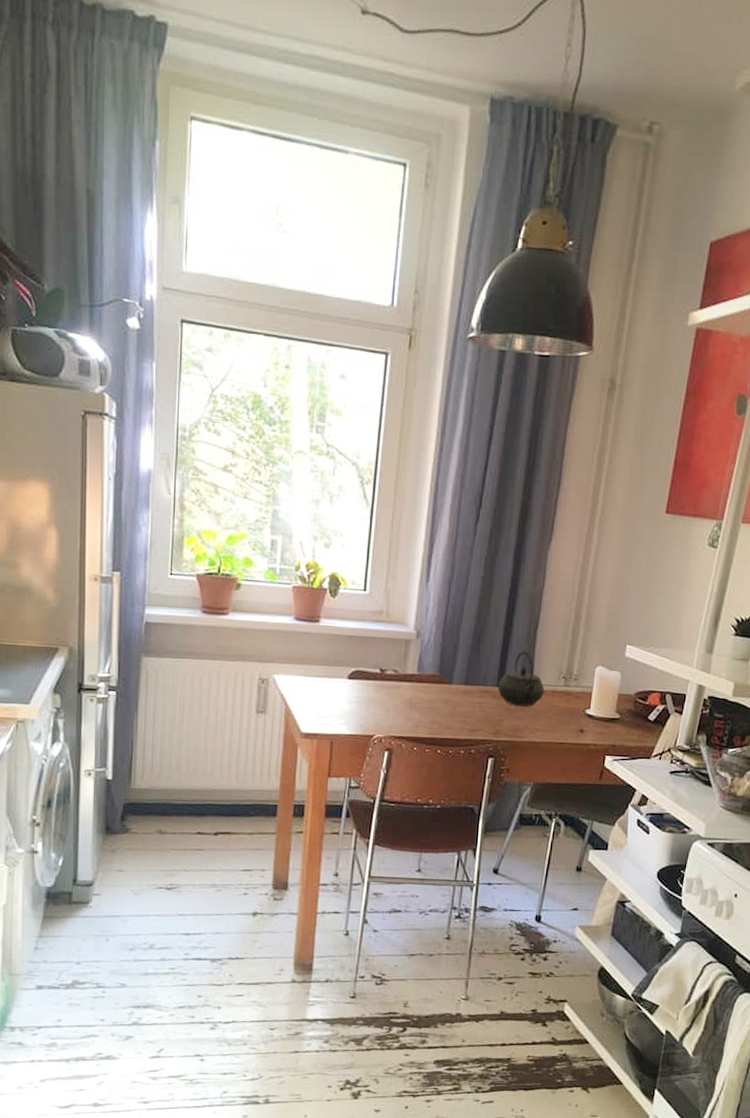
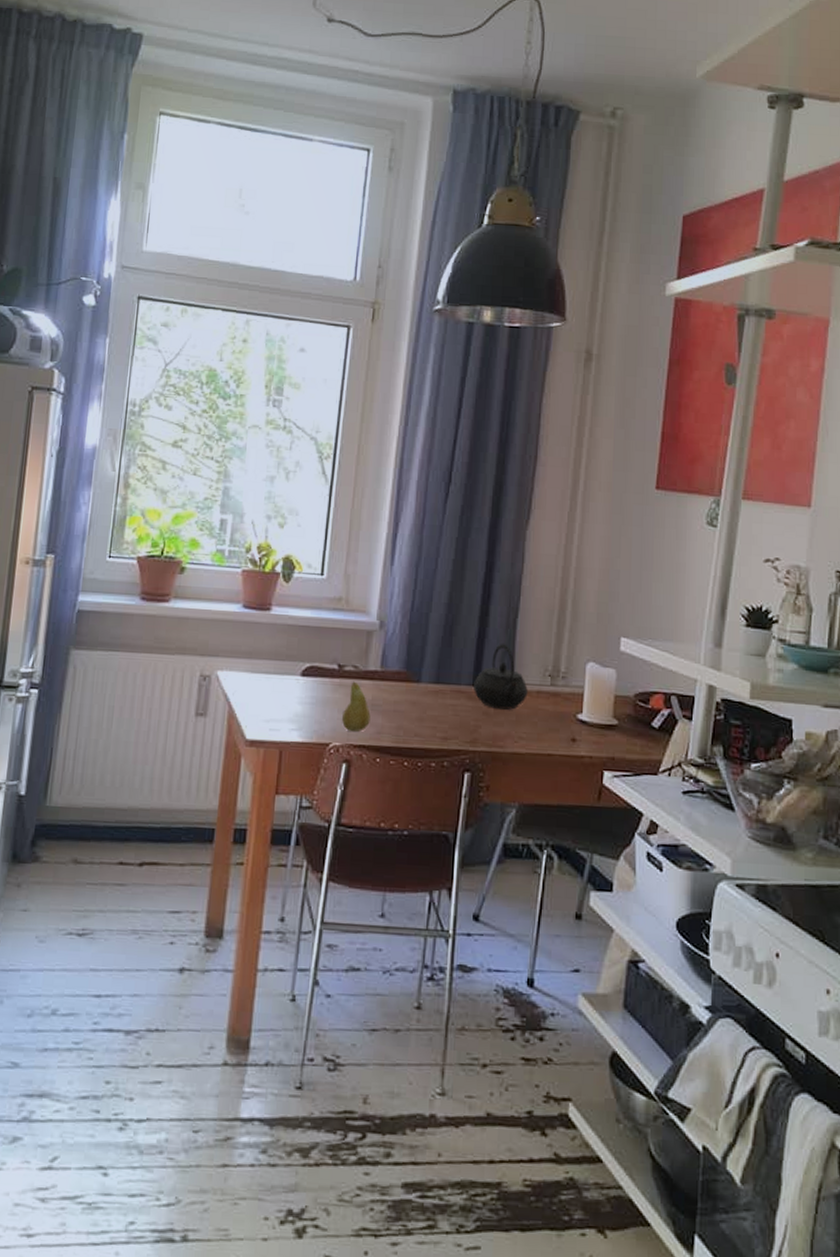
fruit: none [384,683,409,725] -> present [342,681,371,732]

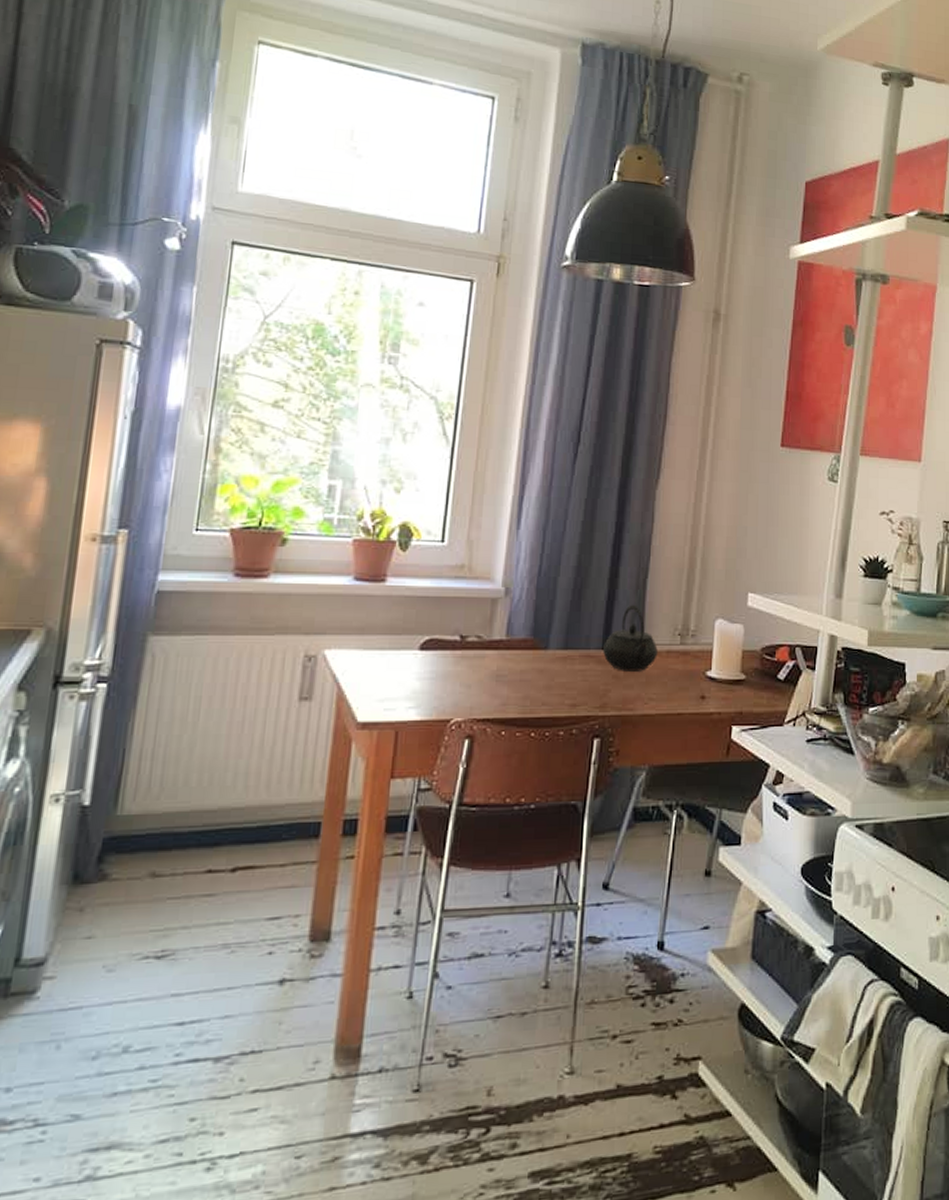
fruit: present [342,681,371,732] -> none [465,652,495,705]

